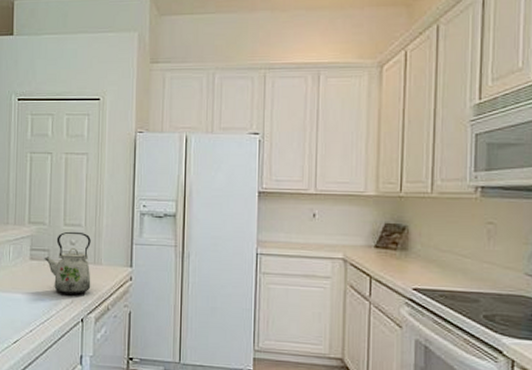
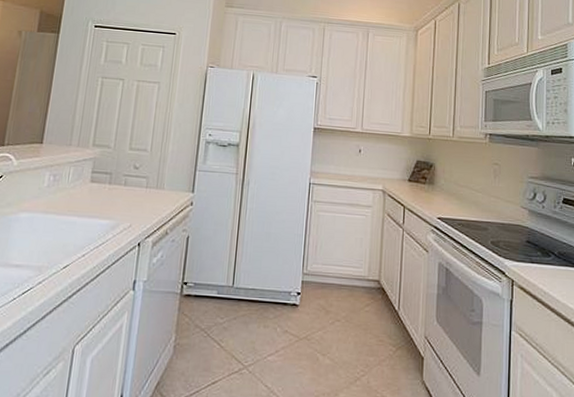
kettle: present [43,231,91,295] -> none [105,155,155,219]

